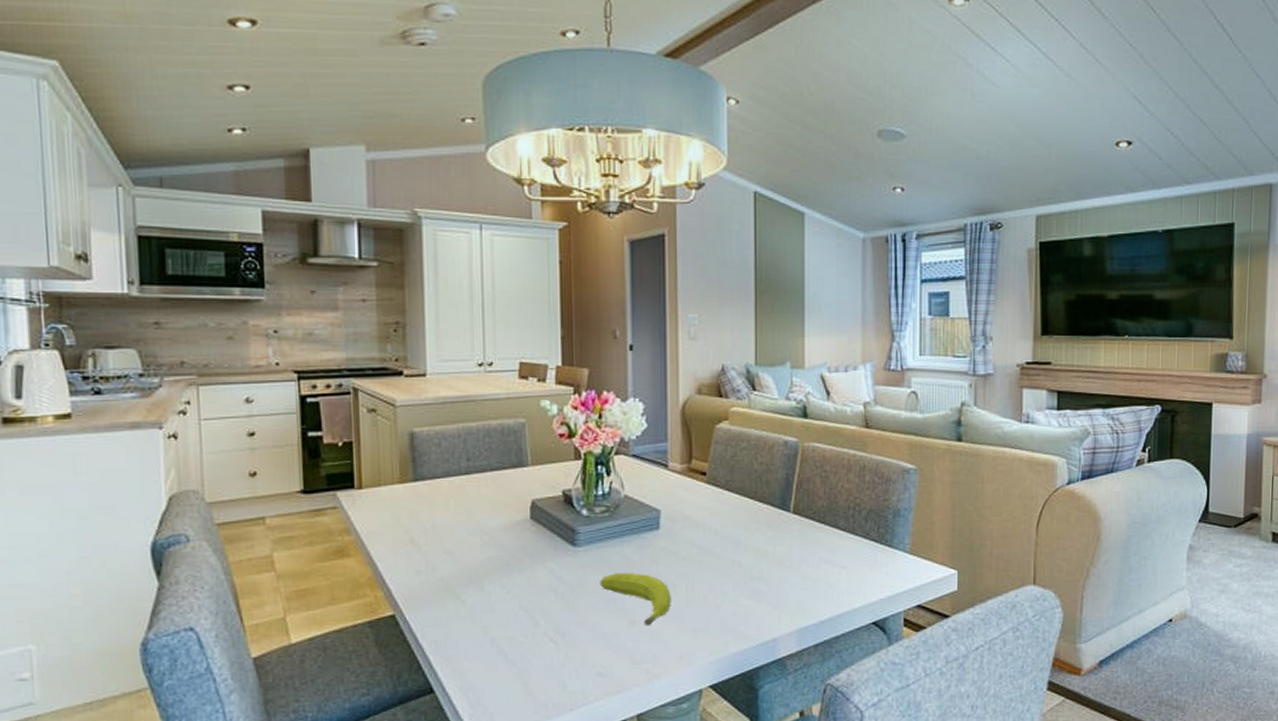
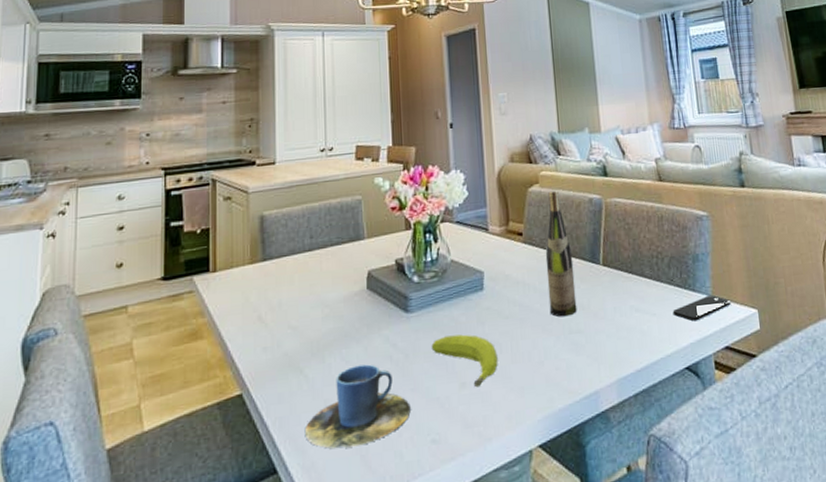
cup: none [462,595,576,674] -> present [304,364,411,449]
wine bottle: none [730,429,761,563] -> present [545,190,577,317]
smartphone: none [865,553,930,578] -> present [672,296,732,322]

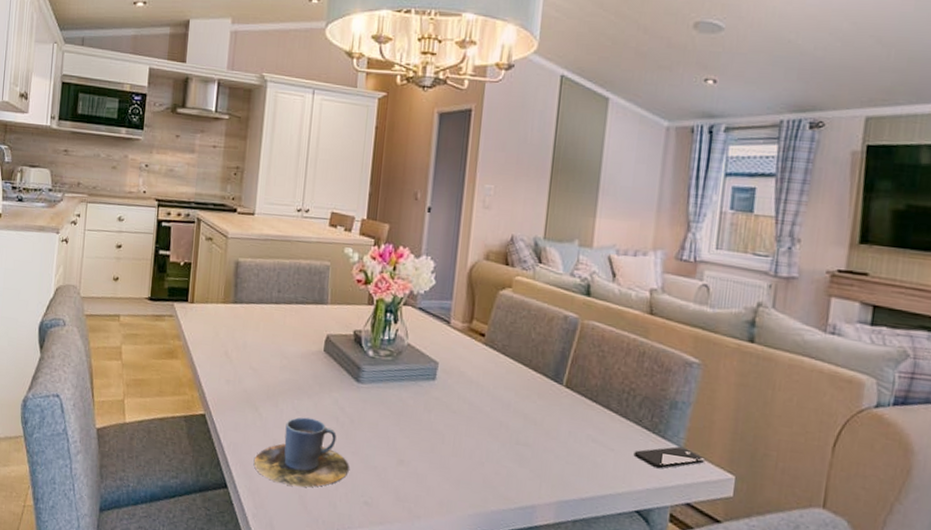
fruit: present [431,334,498,388] -> none [376,413,439,469]
wine bottle: present [545,190,577,317] -> none [499,298,535,427]

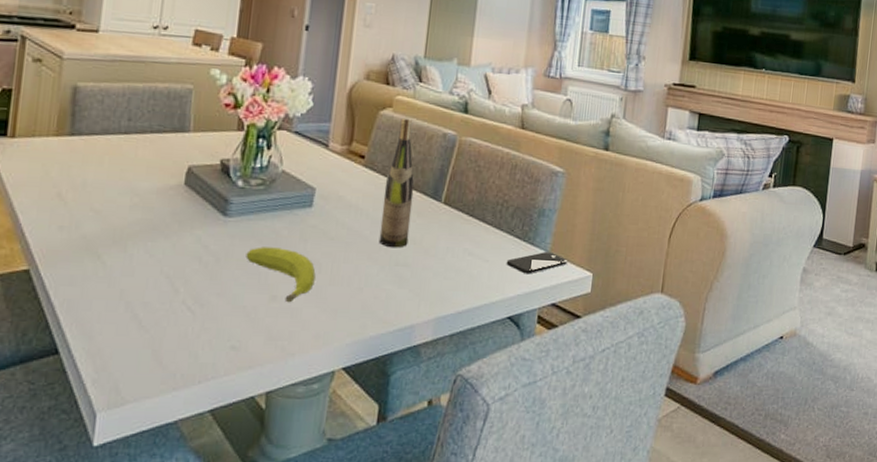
cup: present [253,417,349,487] -> none [94,261,214,341]
fruit: none [376,413,439,469] -> present [246,247,316,303]
wine bottle: none [499,298,535,427] -> present [379,118,415,248]

